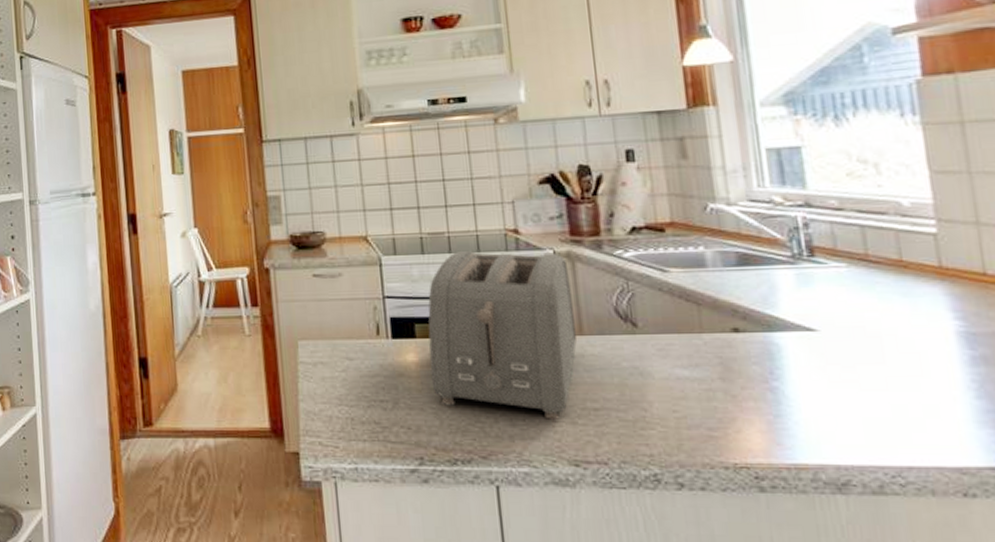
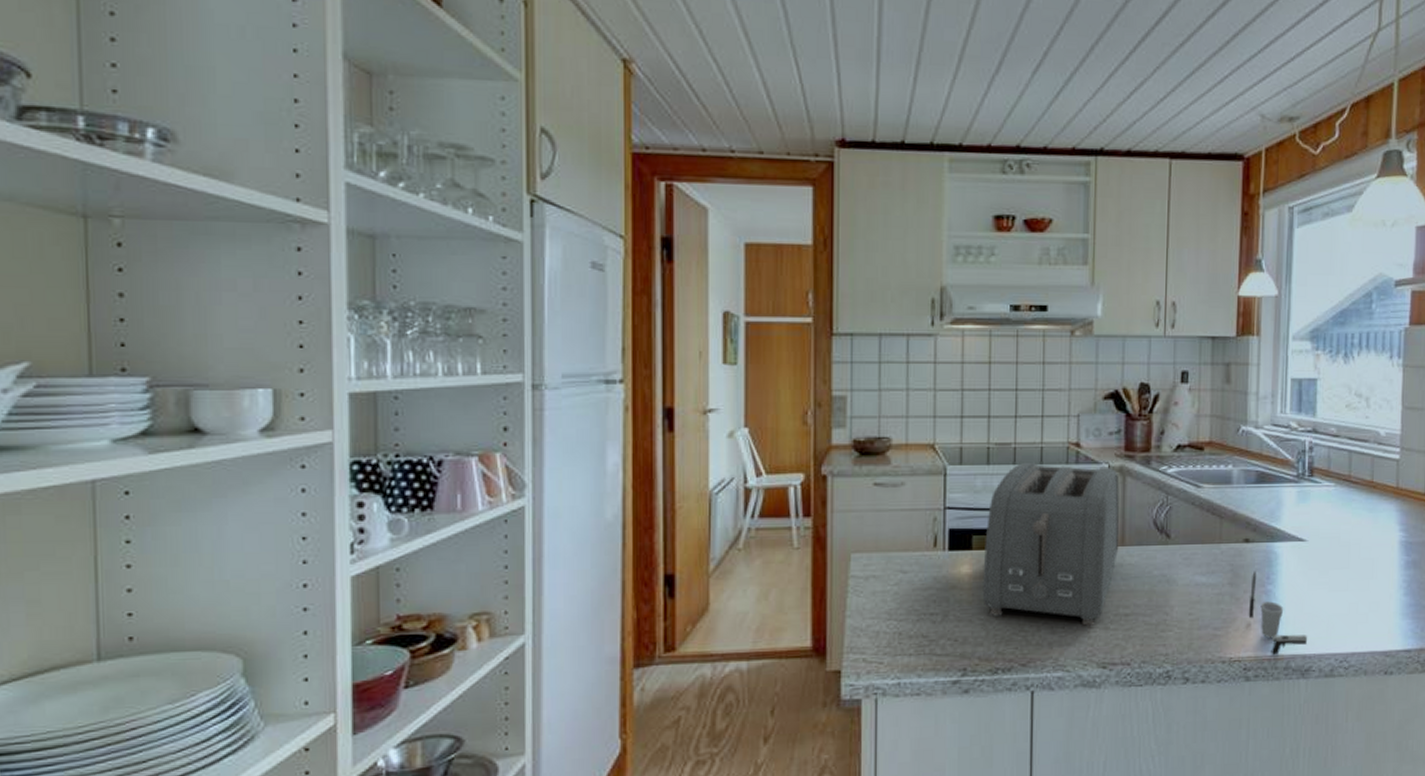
cup: none [749,365,840,464] -> present [1248,571,1308,656]

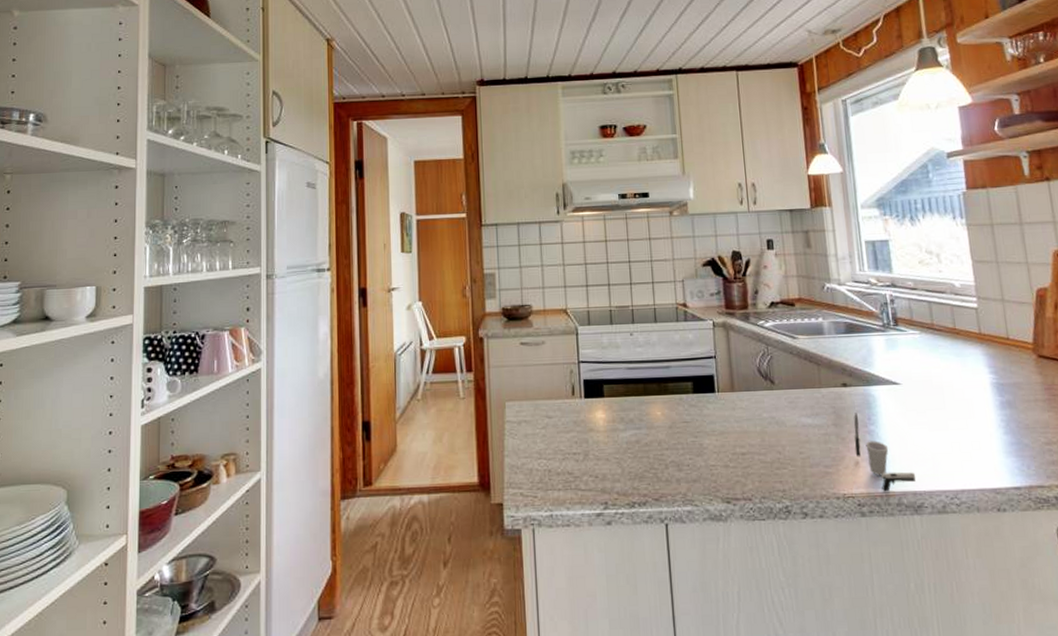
toaster: present [982,462,1120,626] -> none [614,321,730,464]

